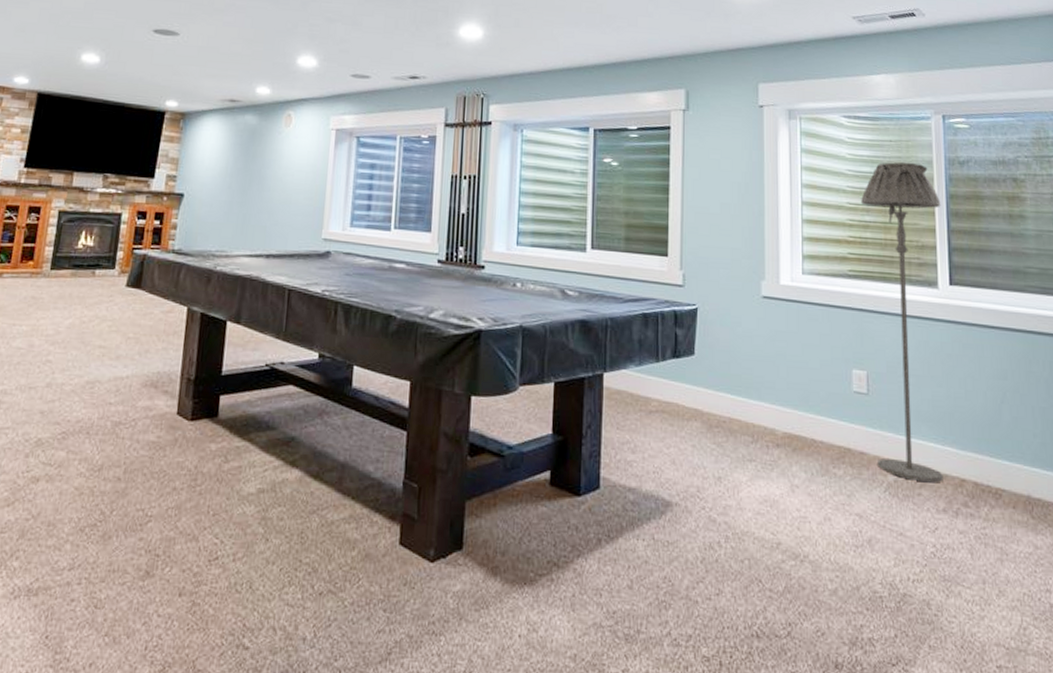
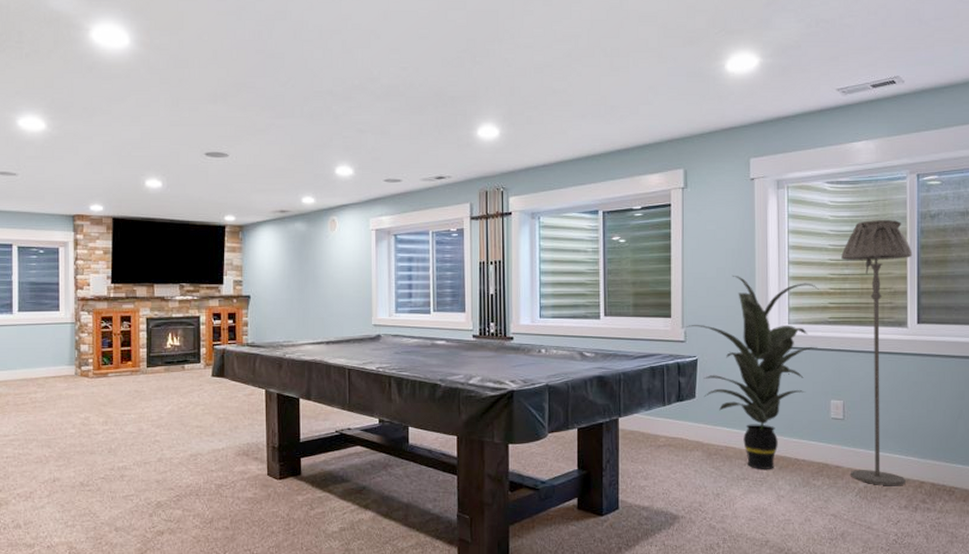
indoor plant: none [686,213,837,451] -> present [687,276,819,469]

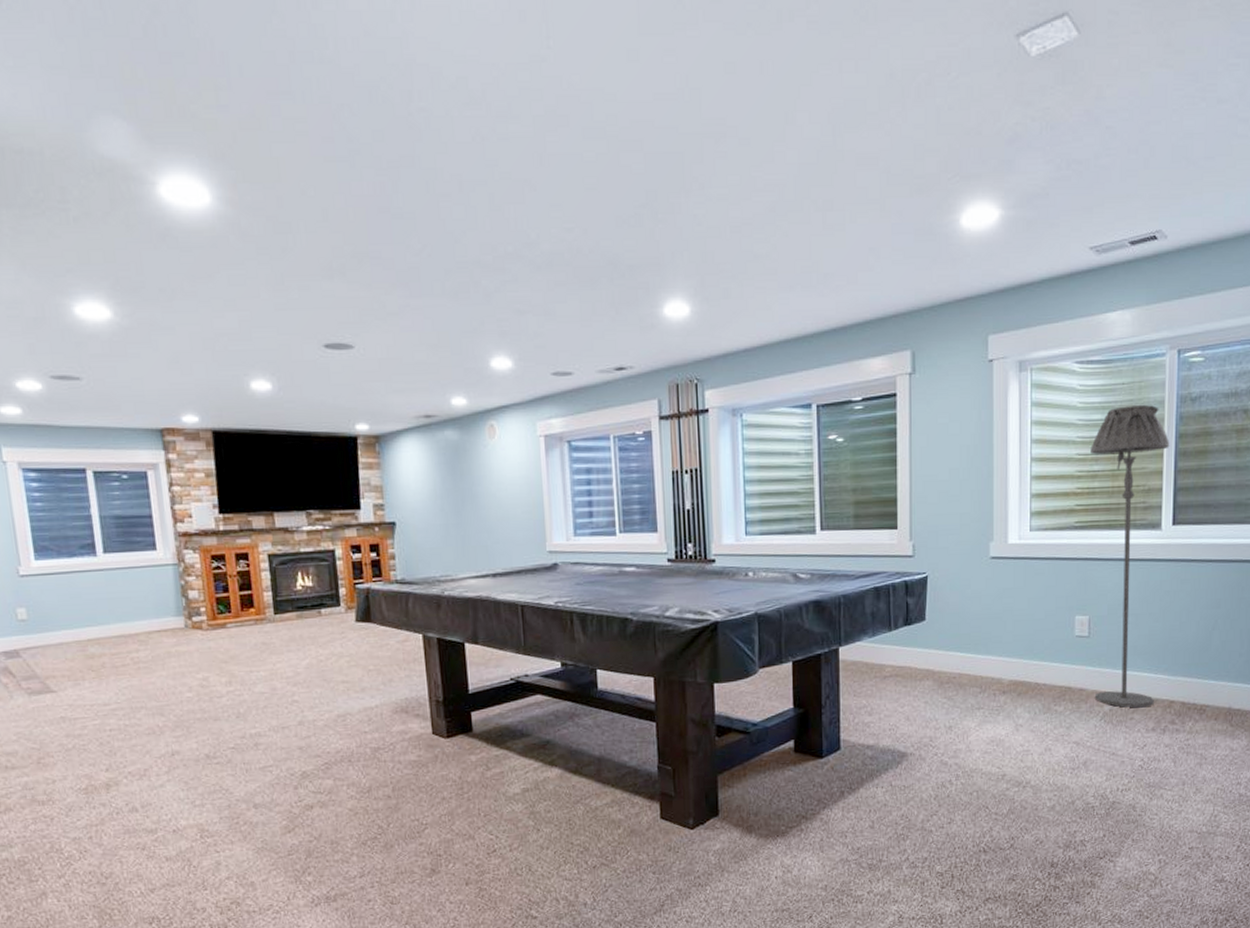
indoor plant: present [687,276,819,469] -> none [915,477,1065,697]

